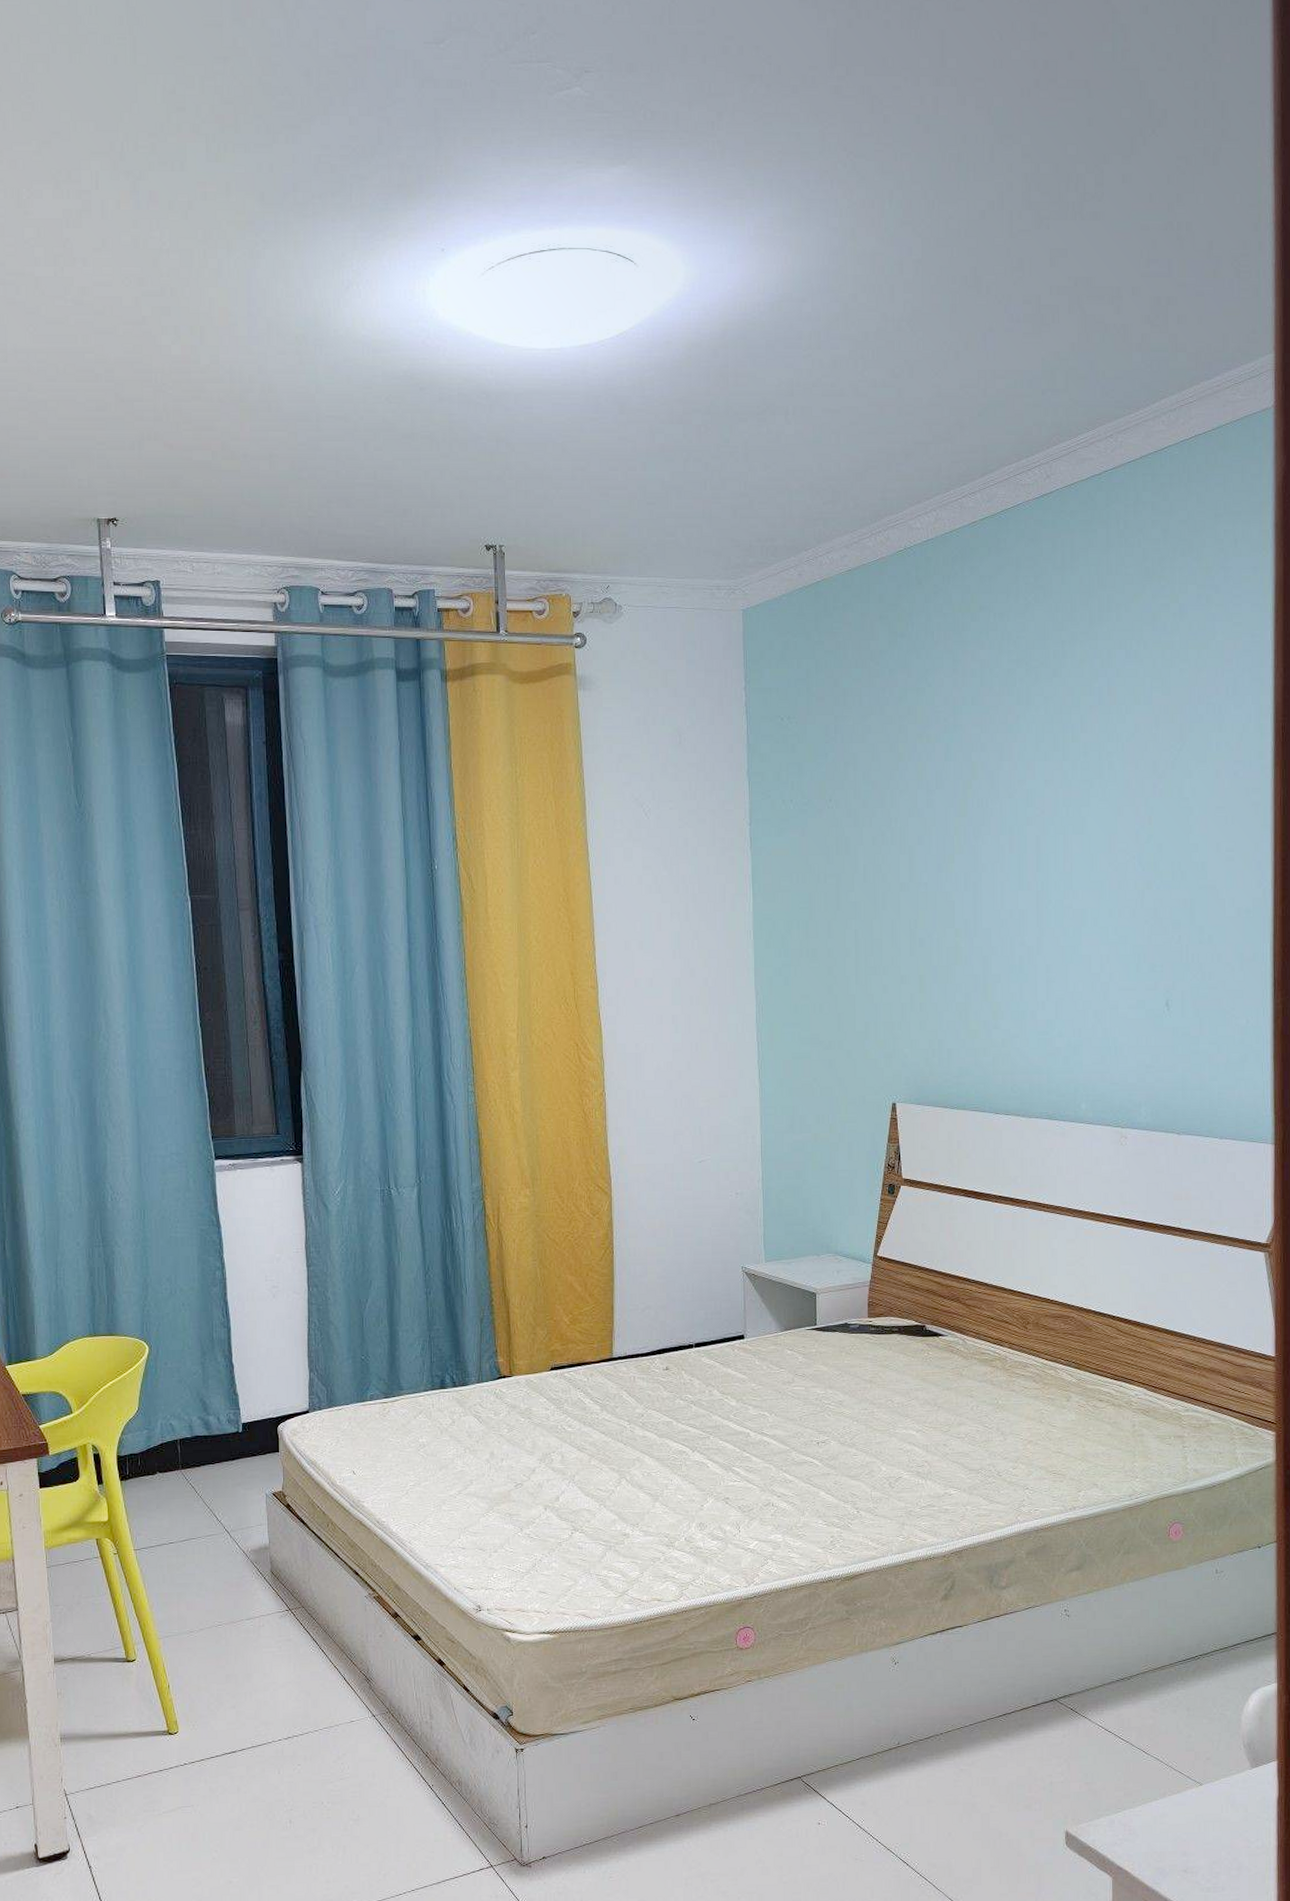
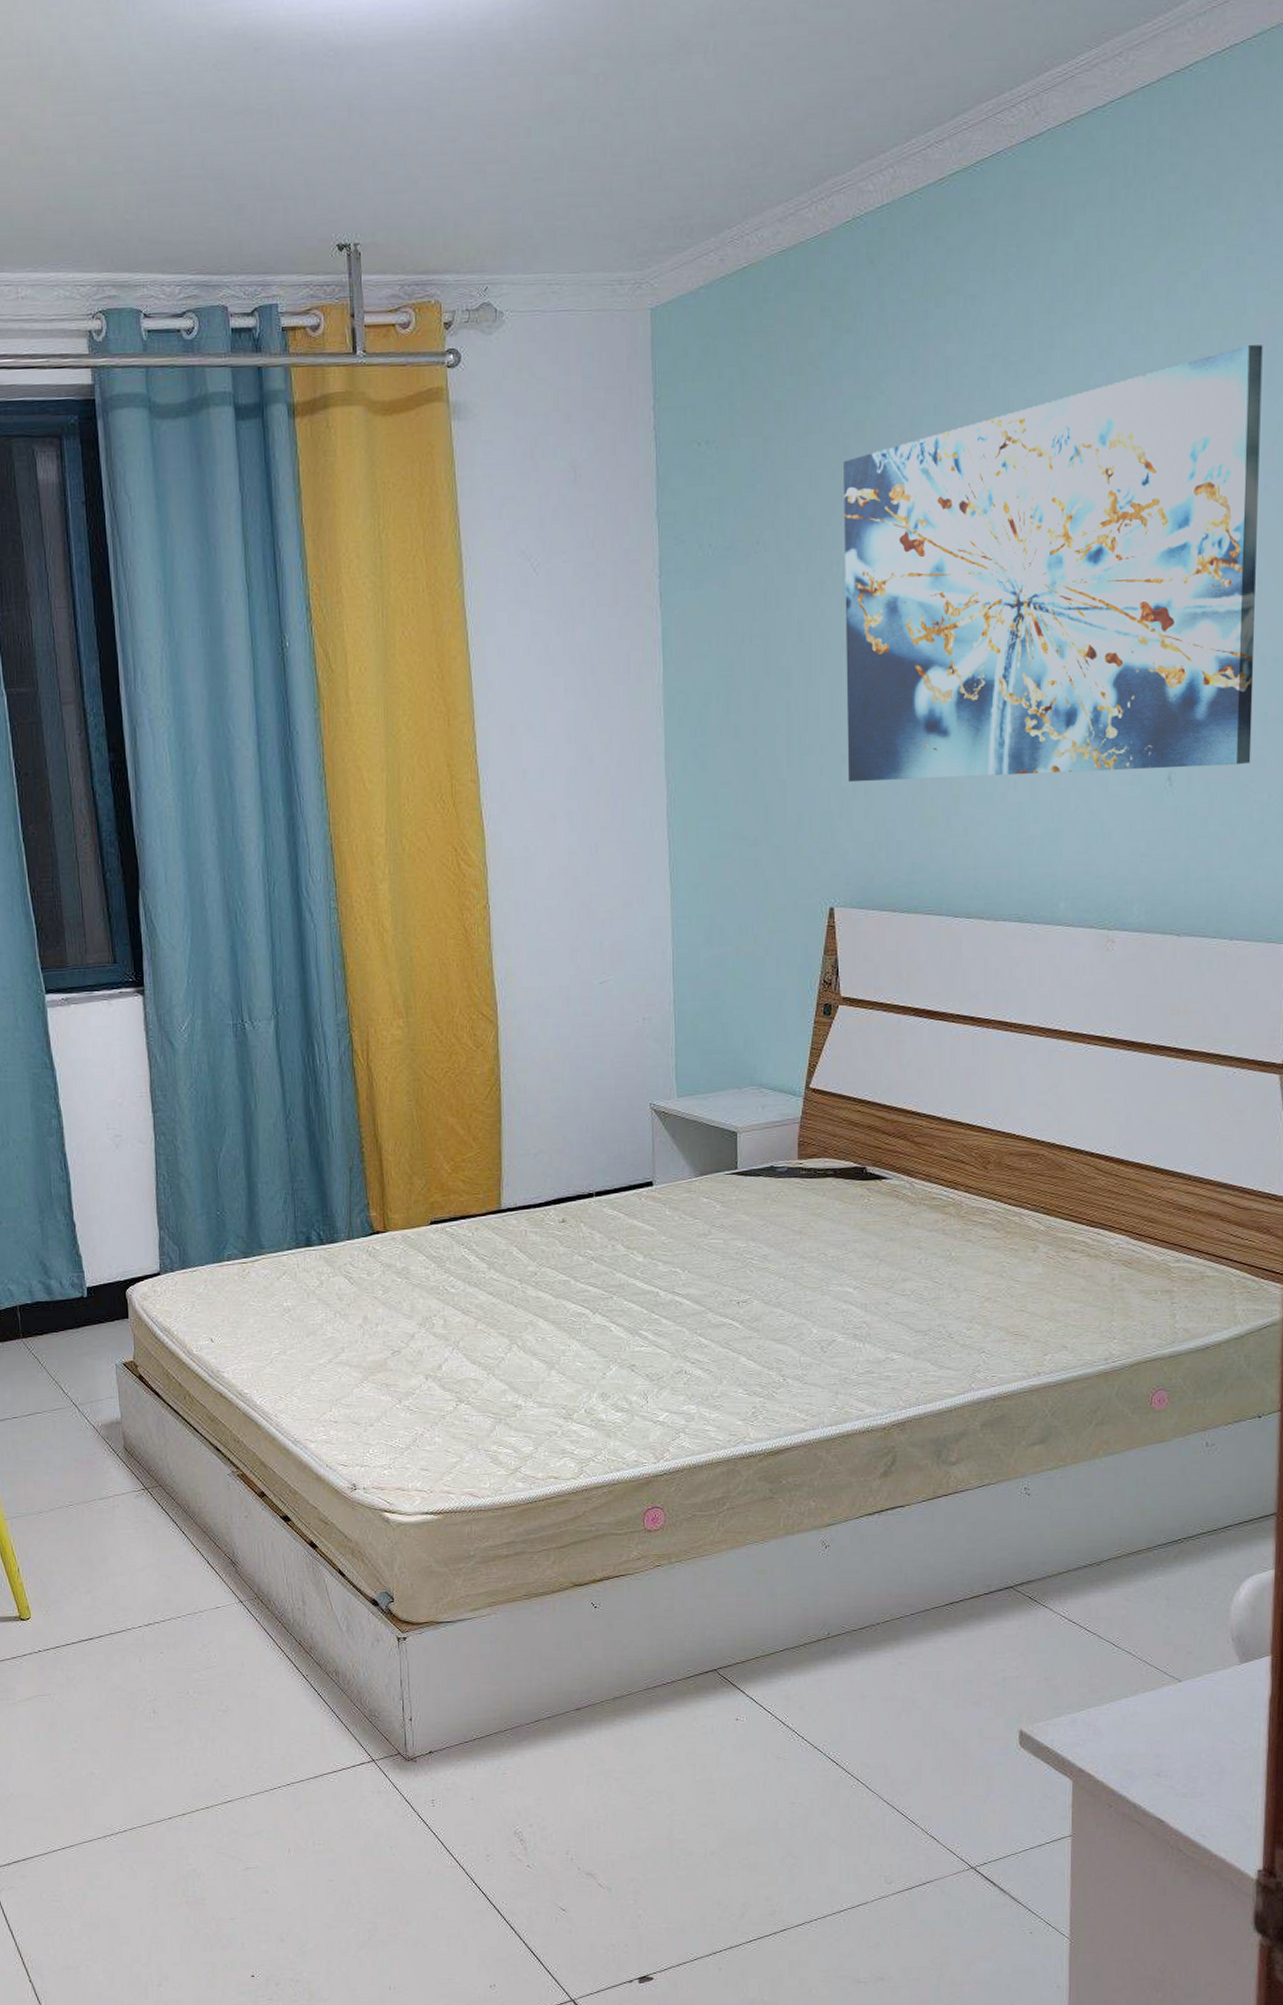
wall art: none [899,662,1232,999] -> present [842,344,1263,783]

